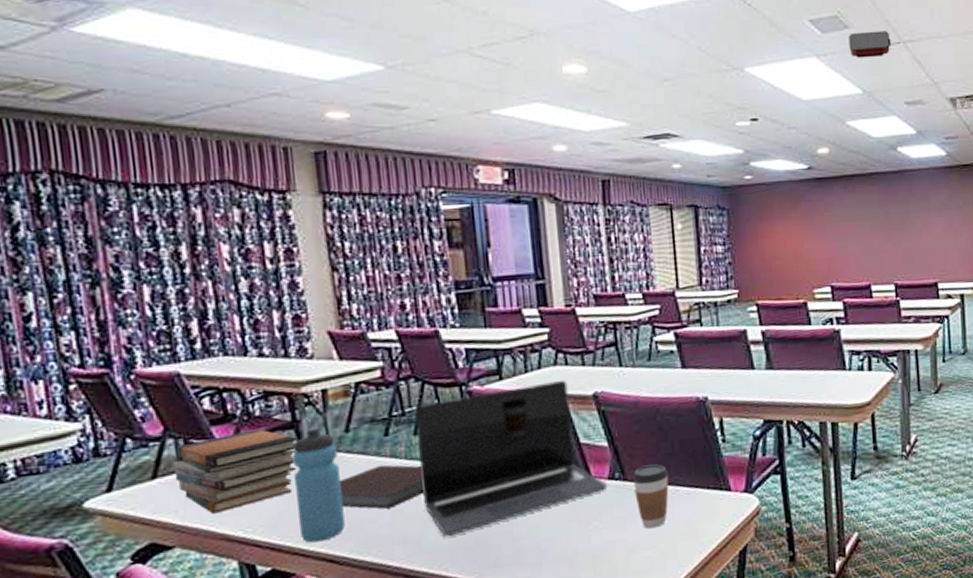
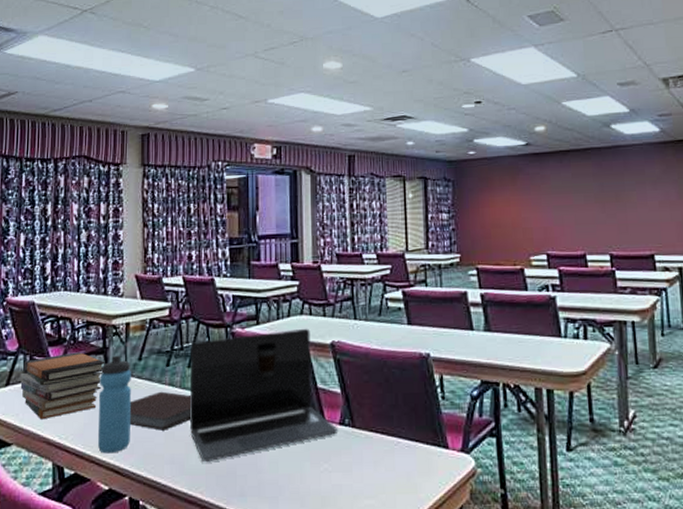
coffee cup: present [632,464,669,529] -> none [359,414,393,478]
projector: present [848,31,891,58] -> none [564,21,604,46]

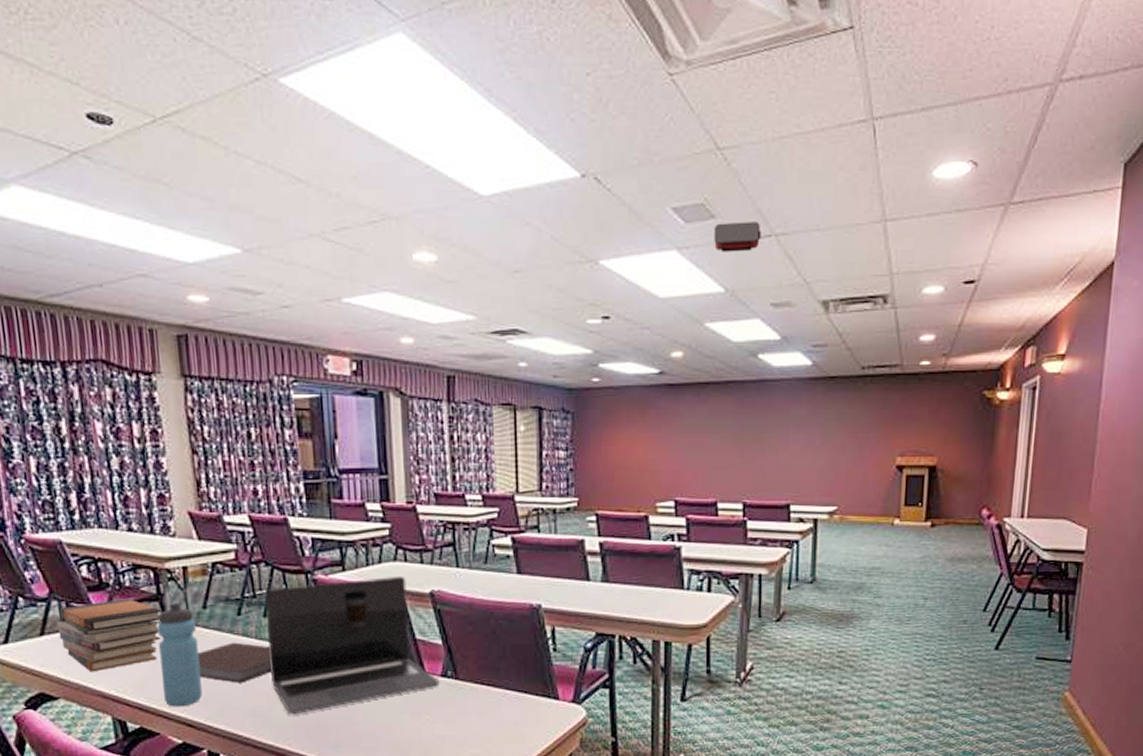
projector: none [564,21,604,46] -> present [714,221,761,252]

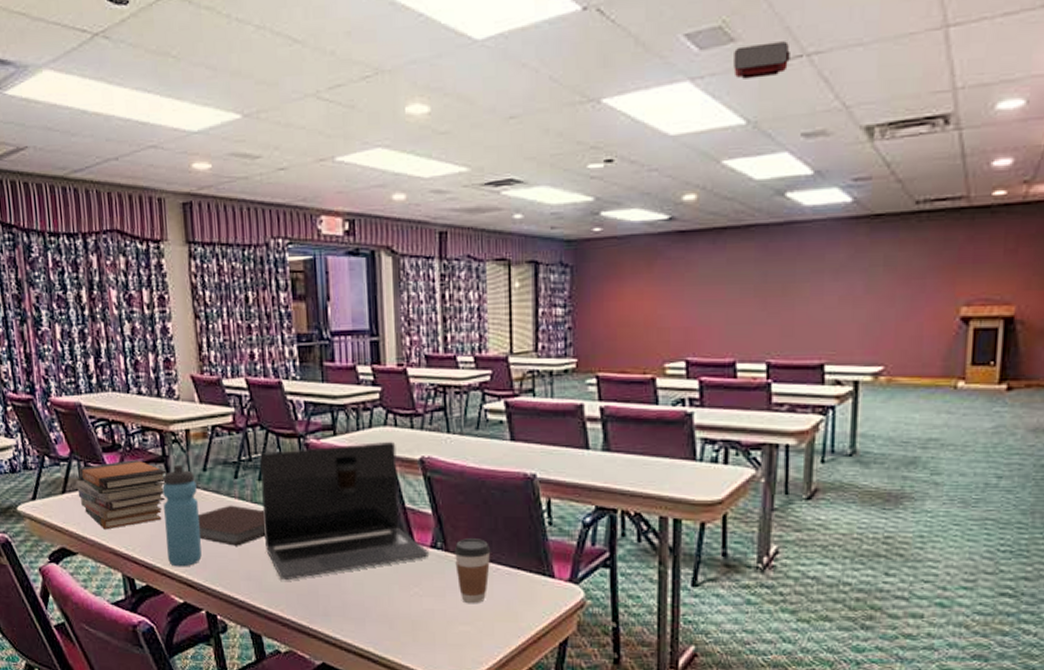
coffee cup: none [463,666,500,728] -> present [453,538,491,604]

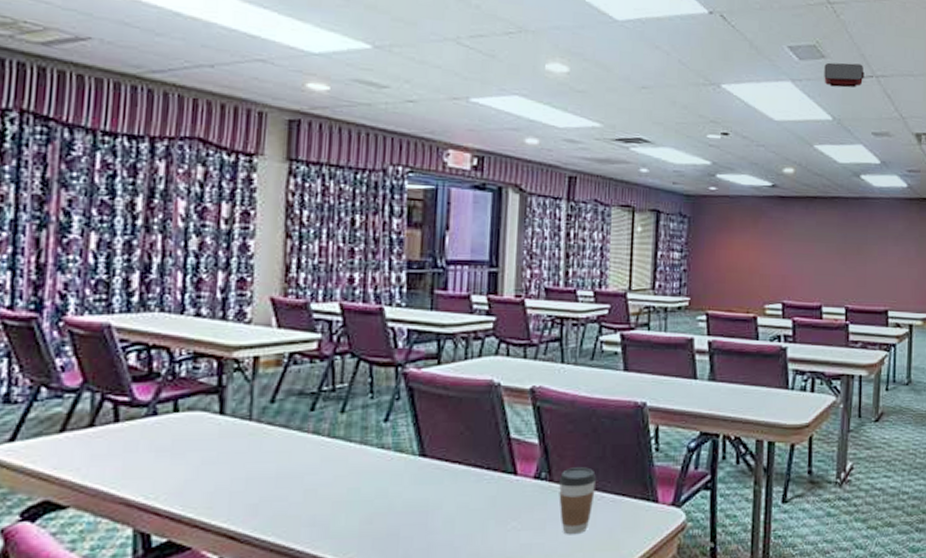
book stack: present [77,460,167,530] -> none [84,391,220,476]
water bottle: present [162,464,202,567] -> none [205,395,259,516]
notebook: present [197,505,266,546] -> none [253,440,344,487]
laptop: present [260,441,430,581] -> none [339,370,532,524]

